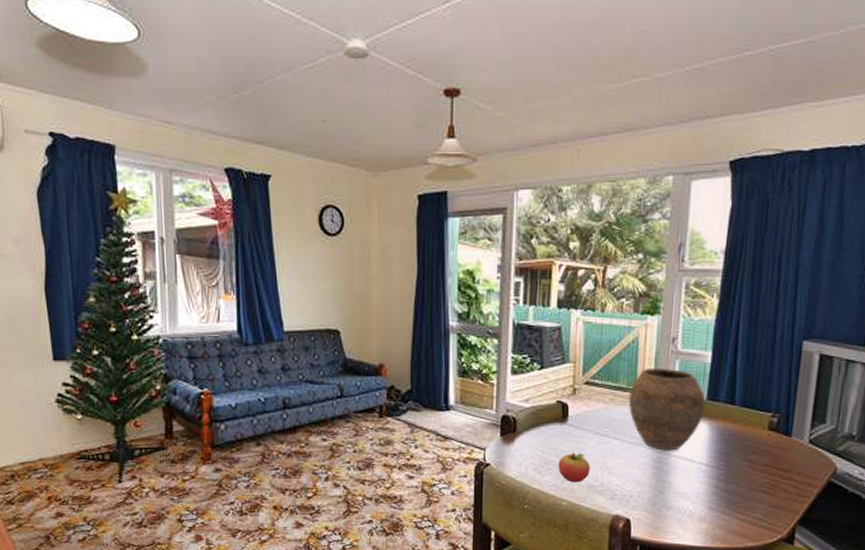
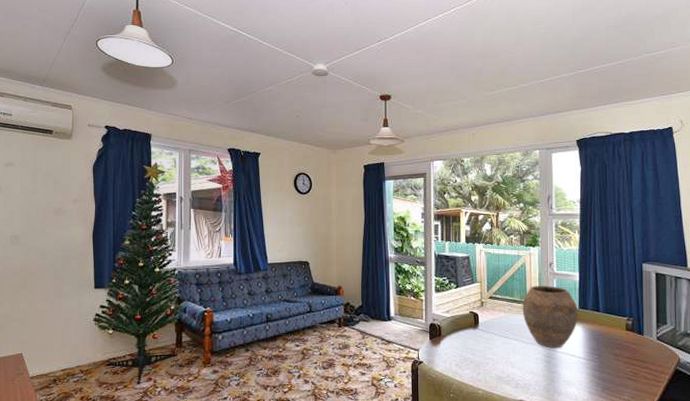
fruit: present [558,452,590,483] -> none [474,351,498,375]

